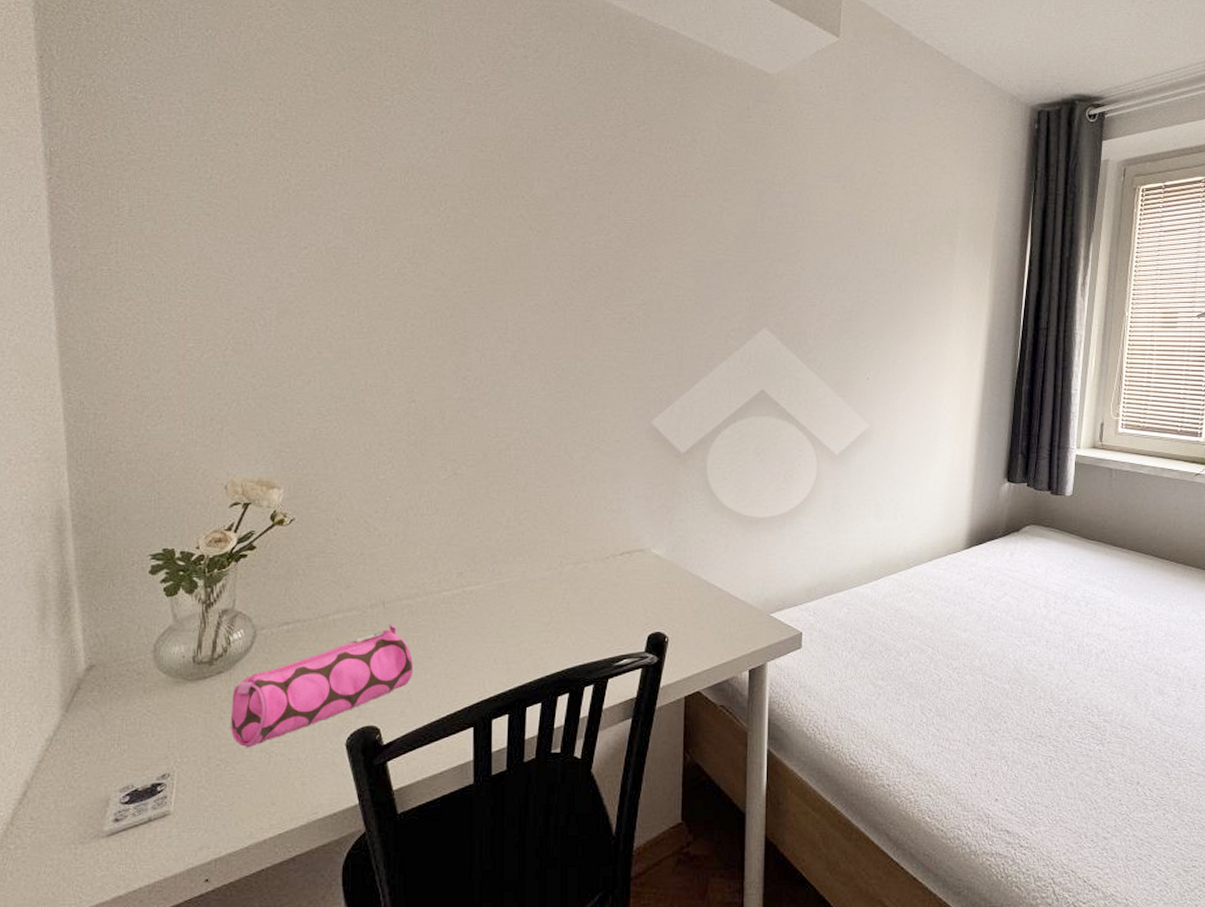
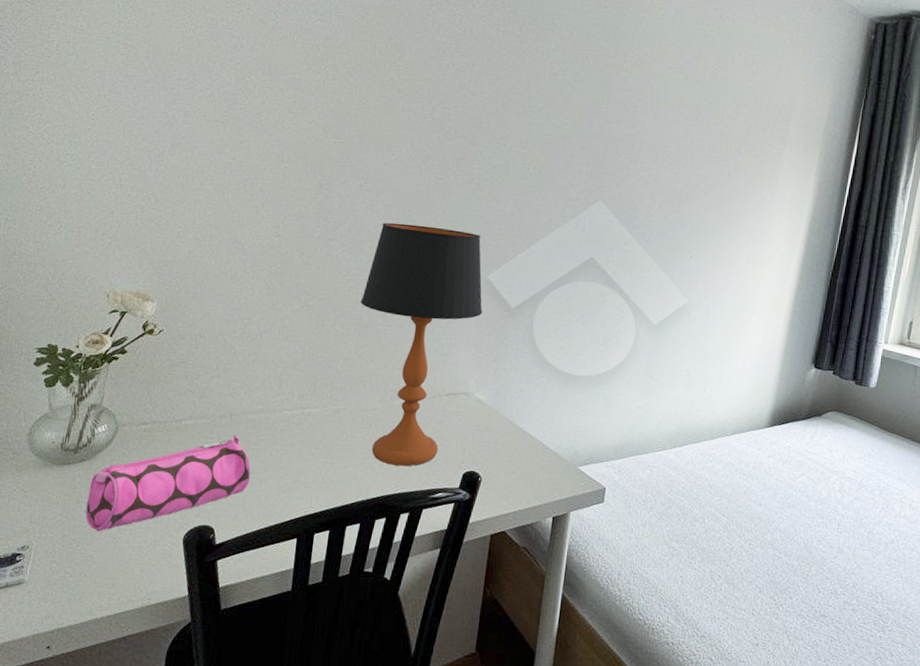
table lamp: none [513,374,650,636] -> present [360,222,483,467]

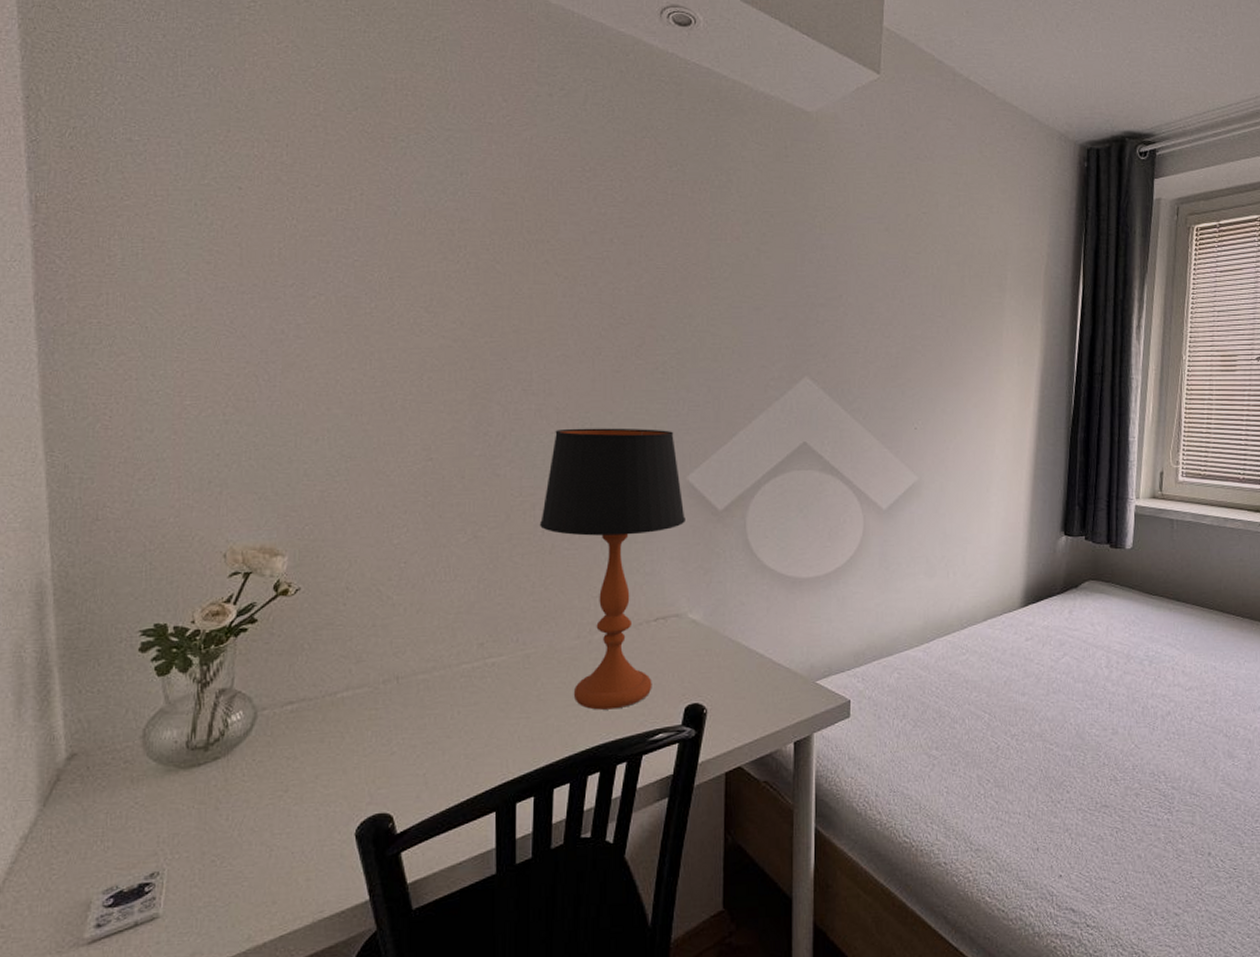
pencil case: present [85,434,251,532] -> none [228,700,430,841]

